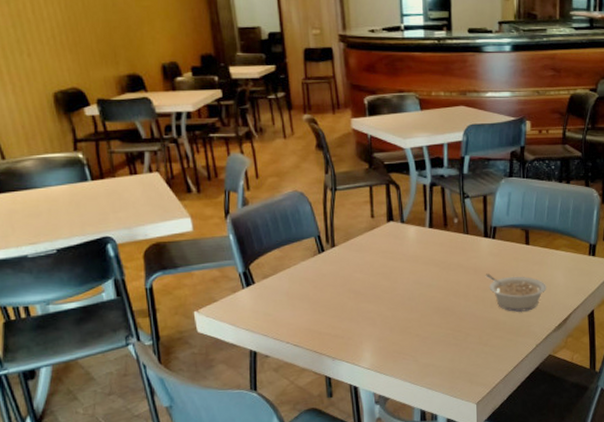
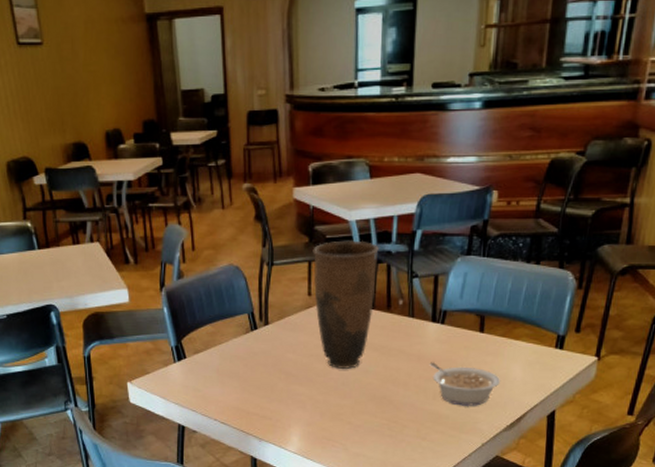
vase: none [373,166,434,285] -> present [312,240,380,369]

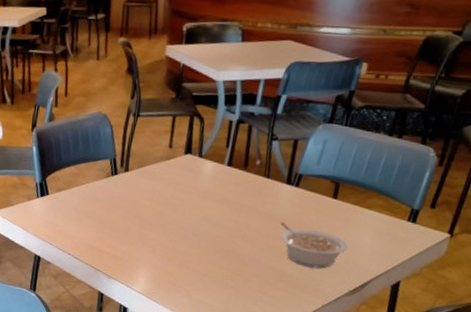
vase: present [312,240,380,369] -> none [174,98,244,220]

